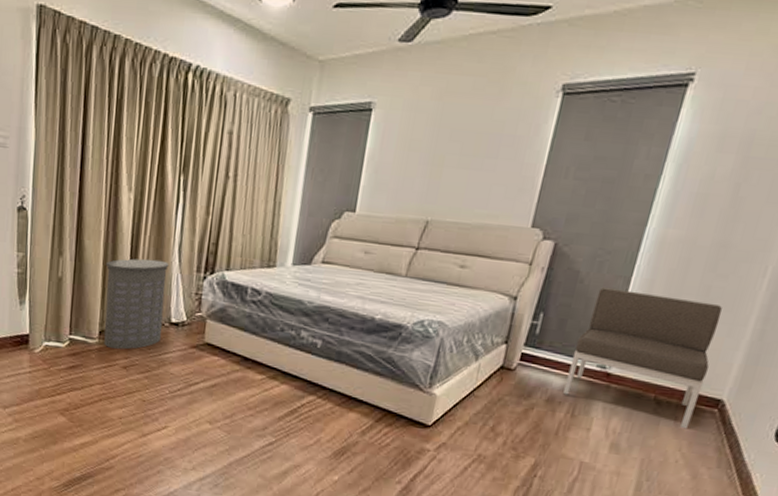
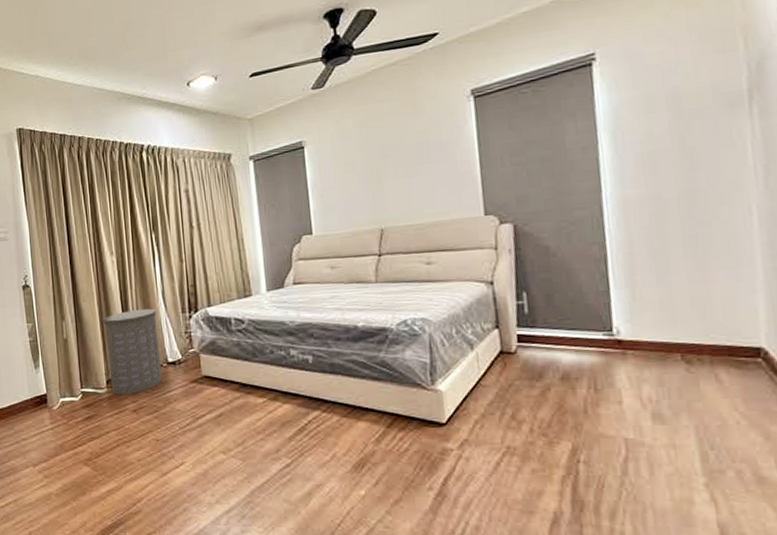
chair: present [563,287,722,429] -> none [572,251,736,386]

